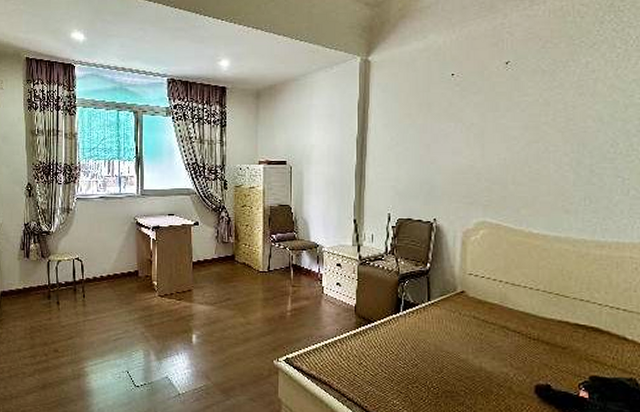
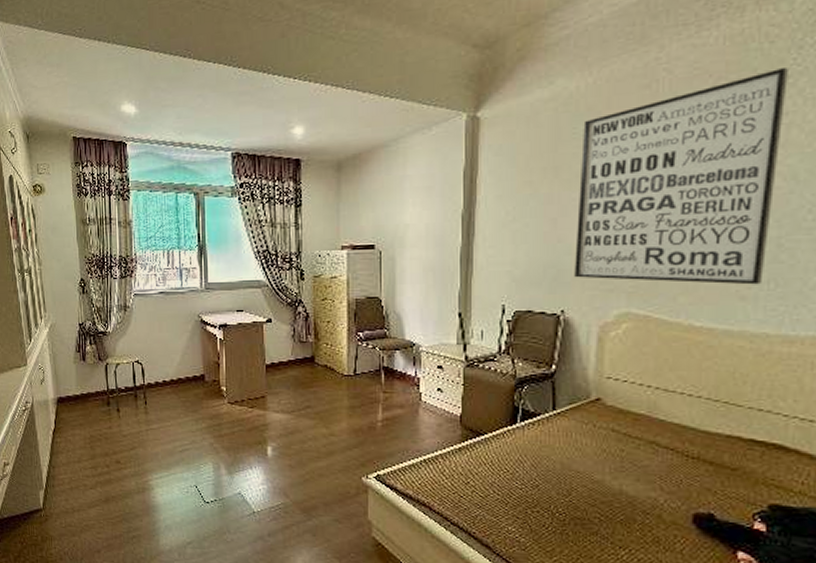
wall art: none [444,36,594,201] -> present [574,66,788,285]

